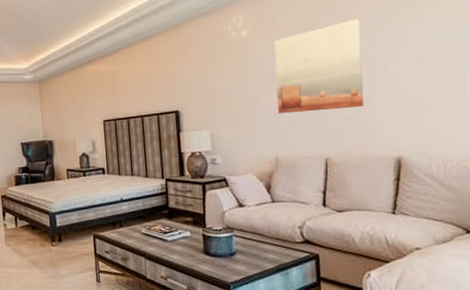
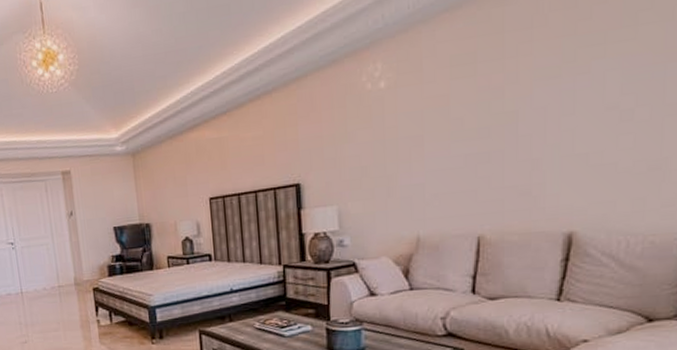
wall art: present [274,18,364,114] -> none [420,59,531,184]

